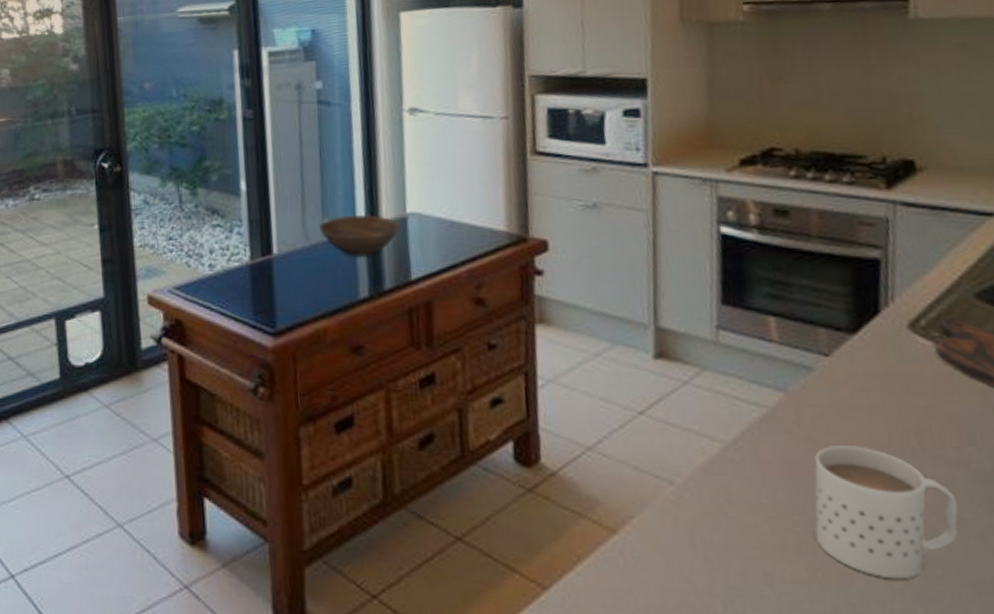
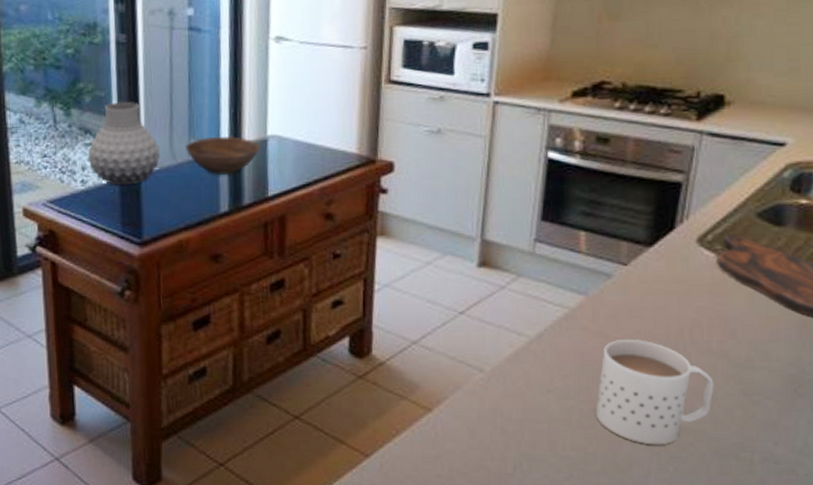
vase: none [215,179,292,269] -> present [87,101,160,185]

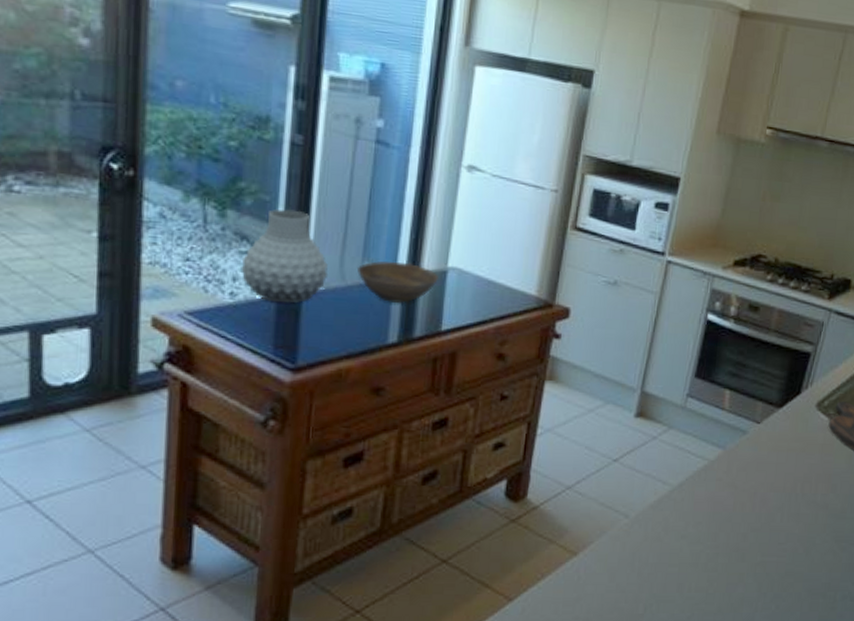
mug: present [595,339,714,445] -> none [719,491,815,586]

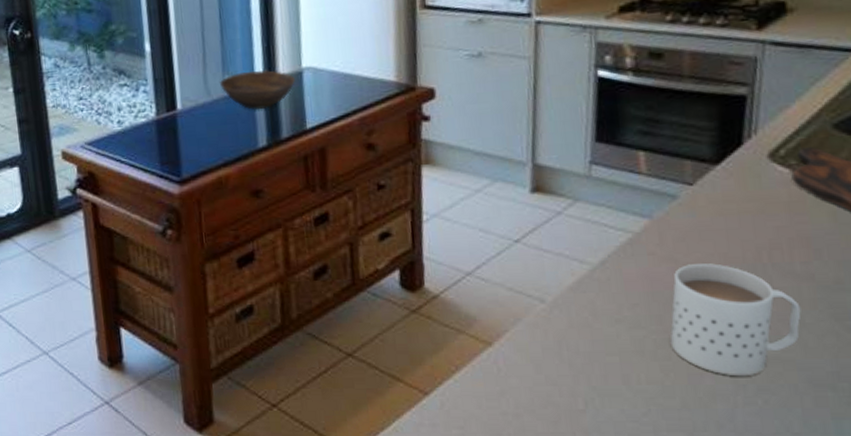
vase: present [241,209,328,303] -> none [123,40,195,124]
mug: none [719,491,815,586] -> present [670,263,802,377]

